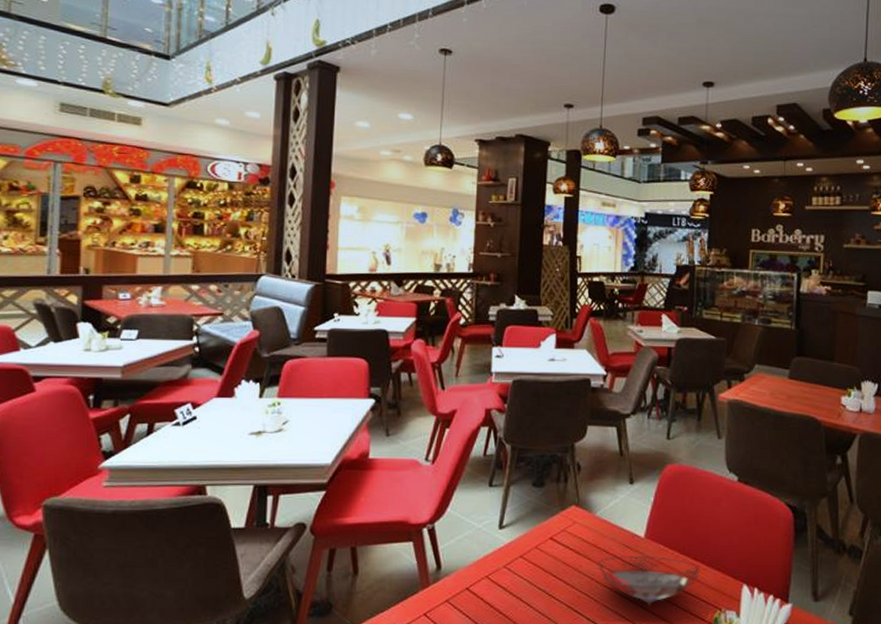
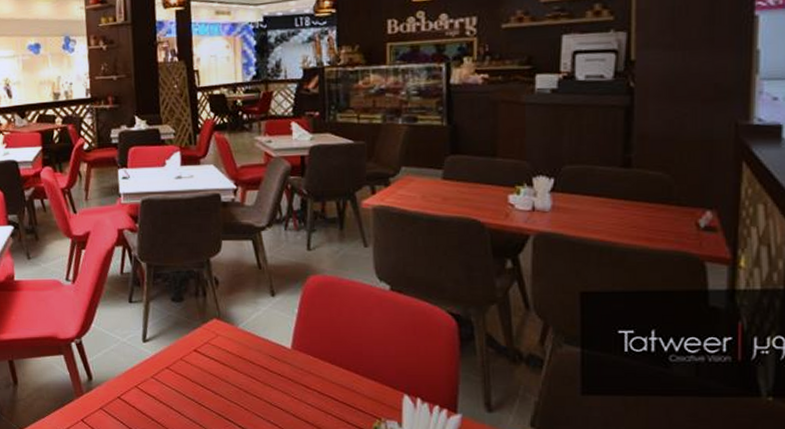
dish: present [597,556,700,606] -> none [244,367,355,415]

